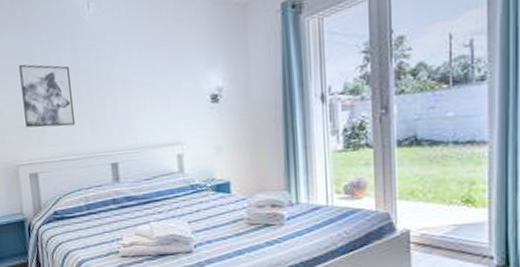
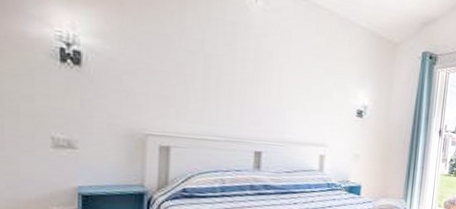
wall art: present [19,64,75,128] -> none [164,31,225,108]

